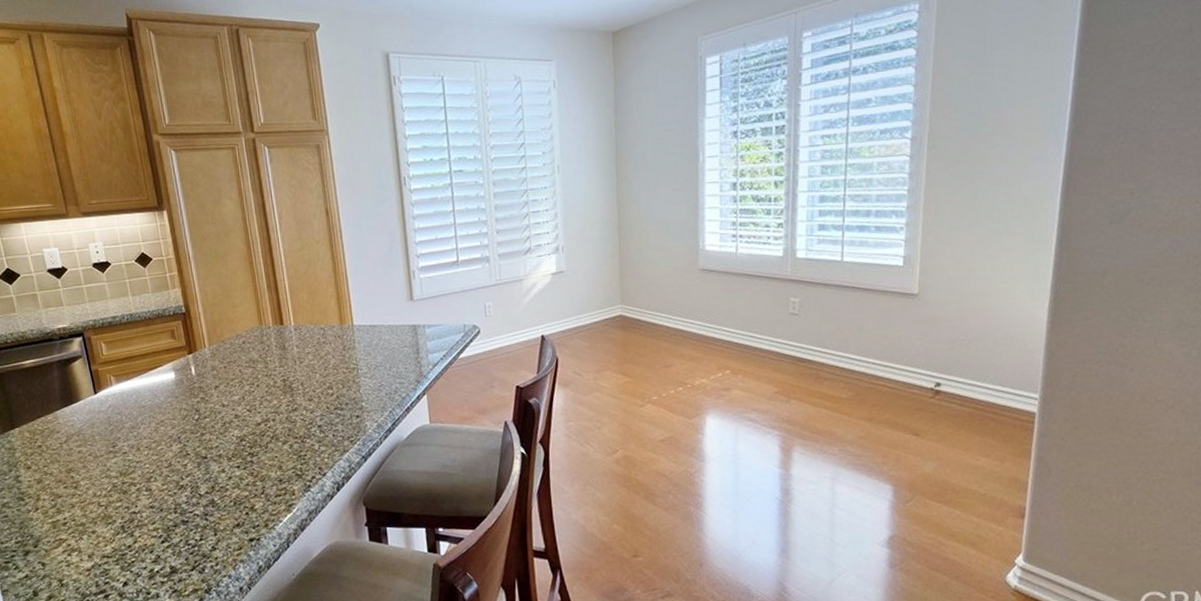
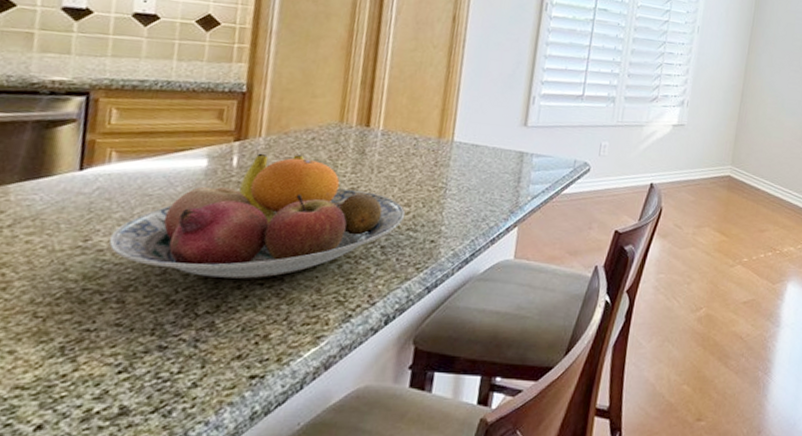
fruit bowl: none [128,358,331,465] -> present [109,153,406,279]

